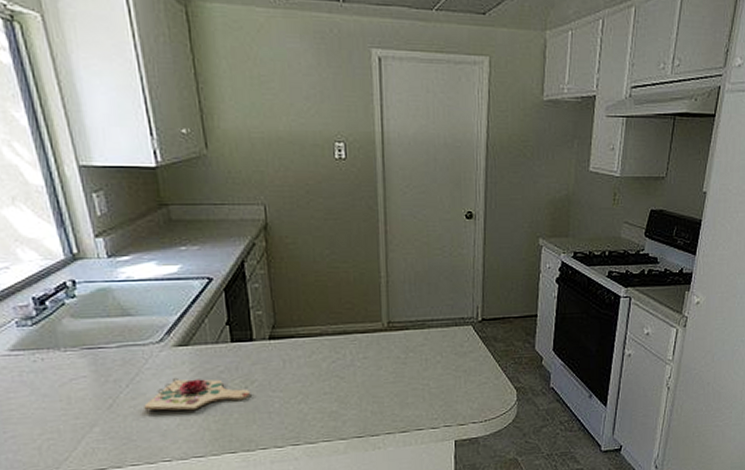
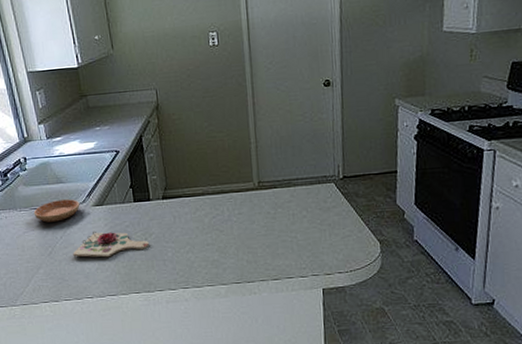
saucer: none [86,337,156,367] -> present [33,199,80,222]

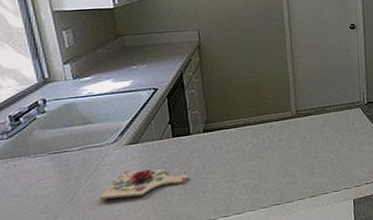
saucer: present [33,199,80,222] -> none [52,139,111,167]

